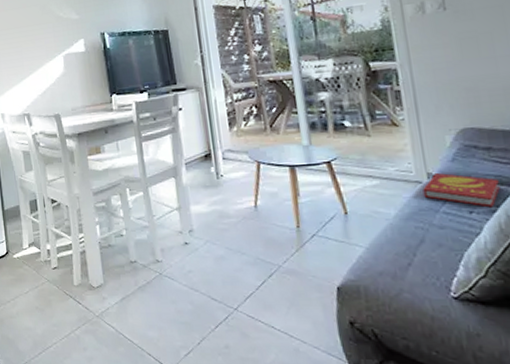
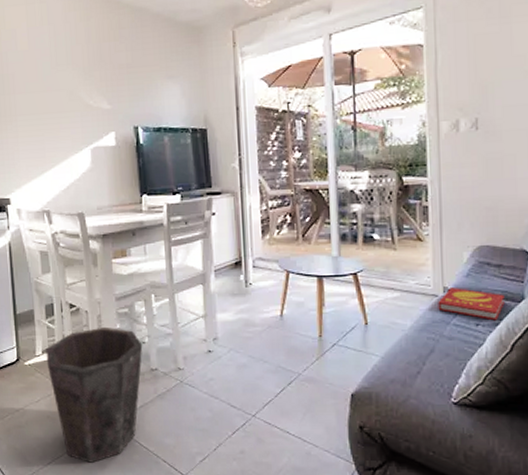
waste bin: none [32,220,122,354] -> present [46,326,143,463]

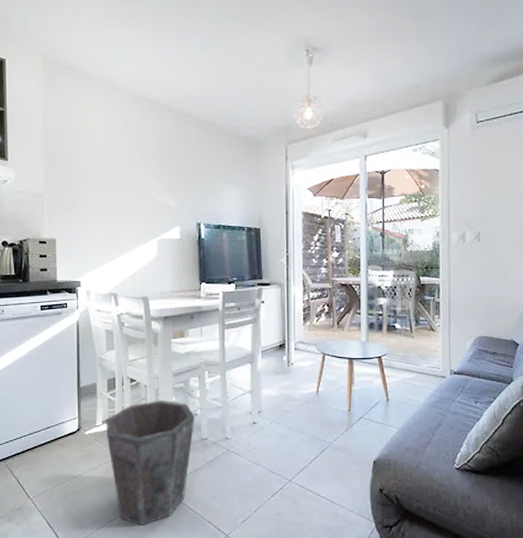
book: present [438,288,505,321] -> none [446,371,498,399]

